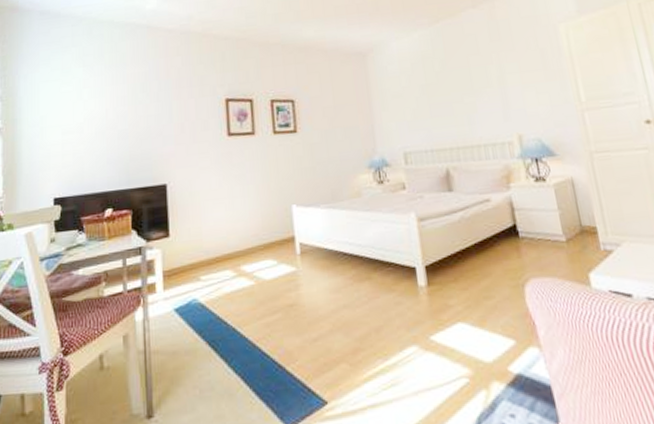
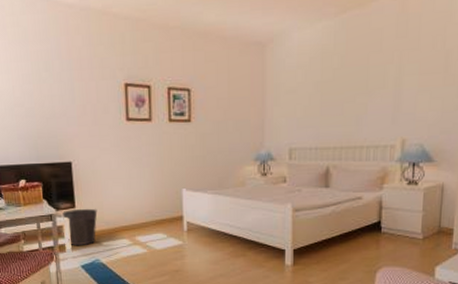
waste bin: none [154,236,195,284] -> present [62,208,98,246]

